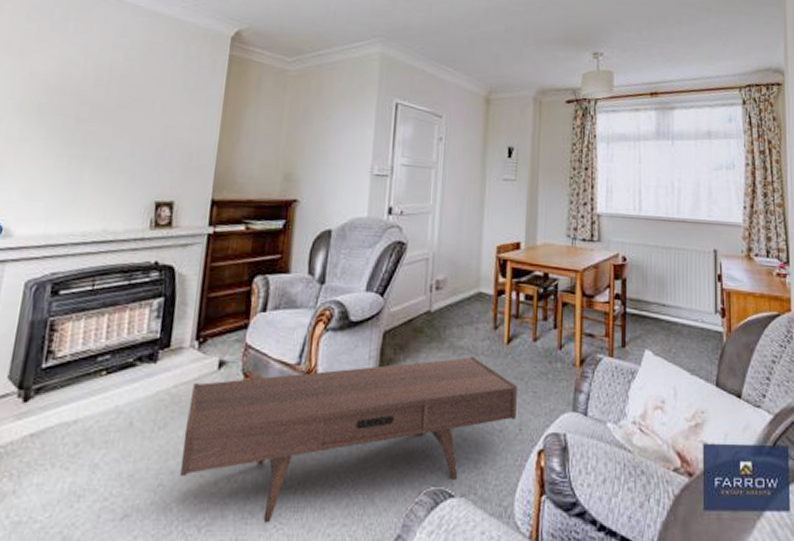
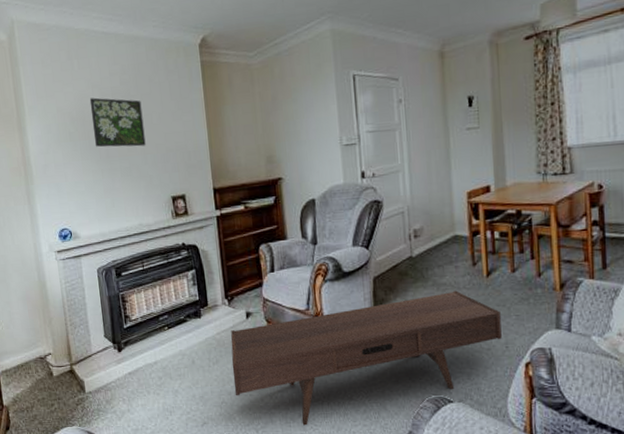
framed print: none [70,68,145,136] -> present [89,97,146,147]

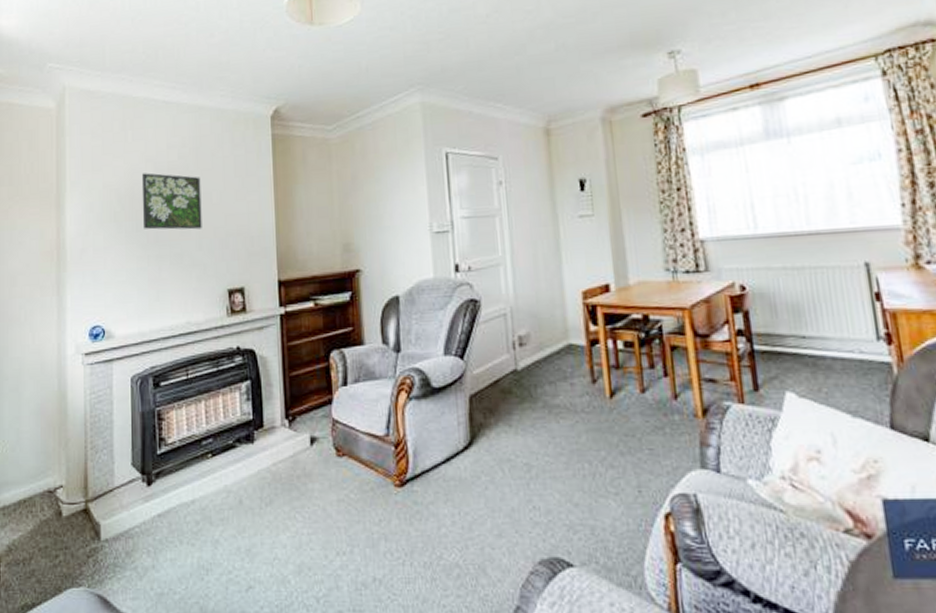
coffee table: present [231,290,502,426] -> none [289,414,633,594]

